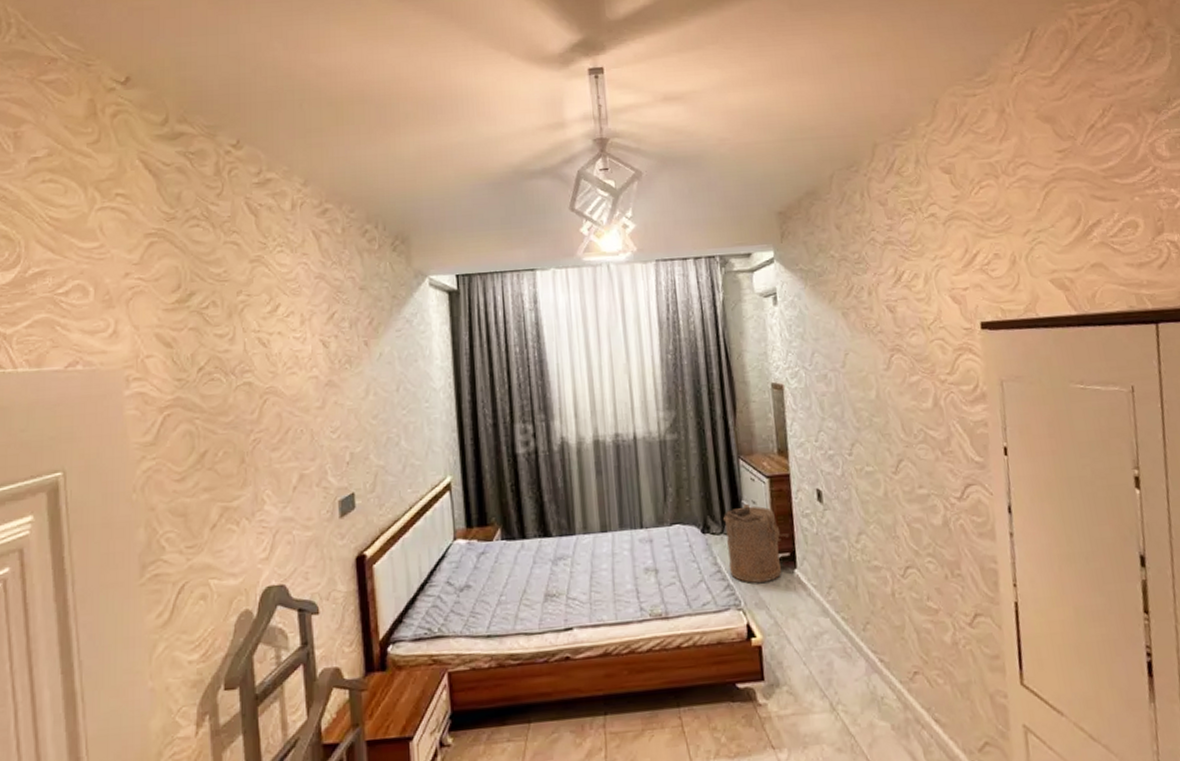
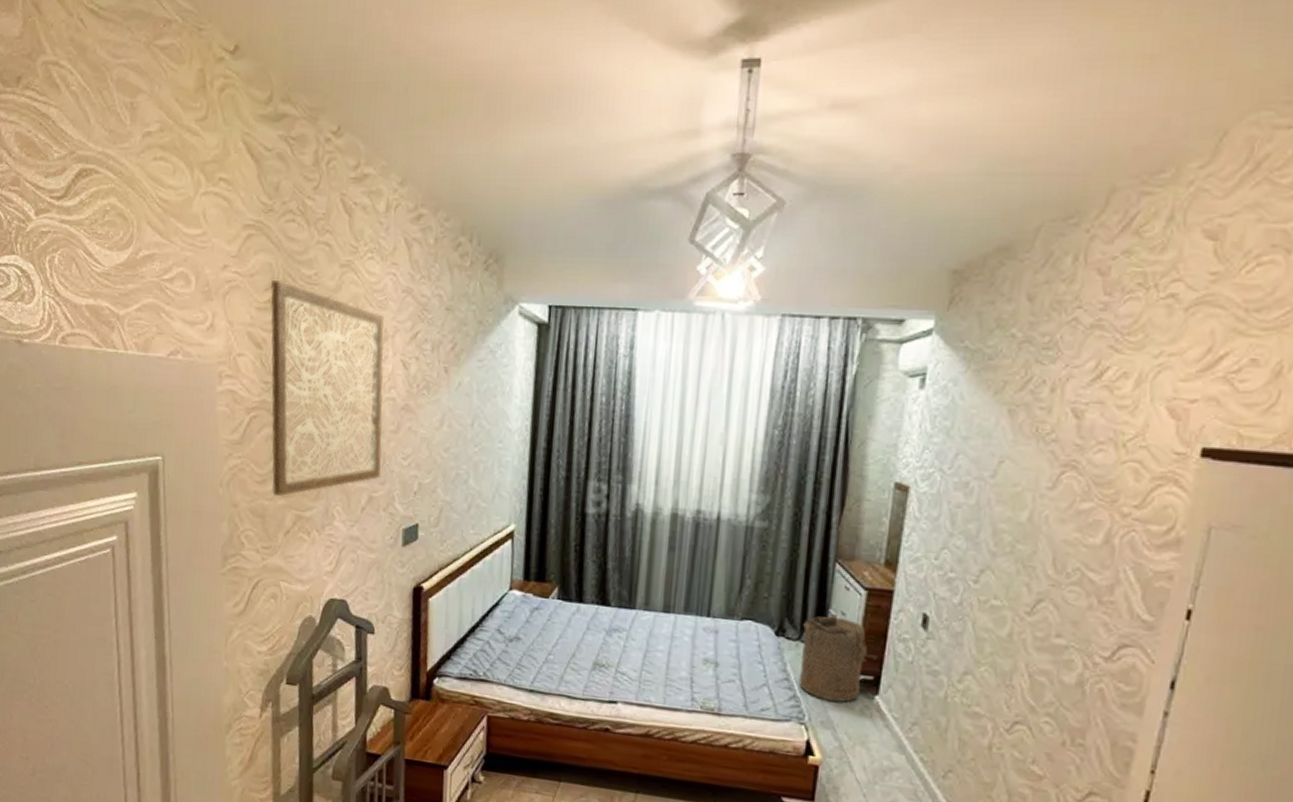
wall art: none [178,281,311,492] -> present [270,280,385,497]

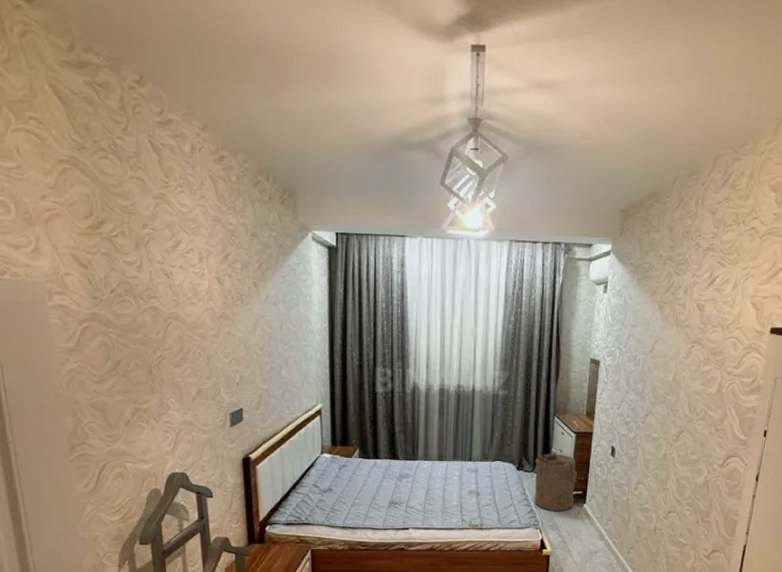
wall art: present [270,280,385,497] -> none [91,209,207,394]

